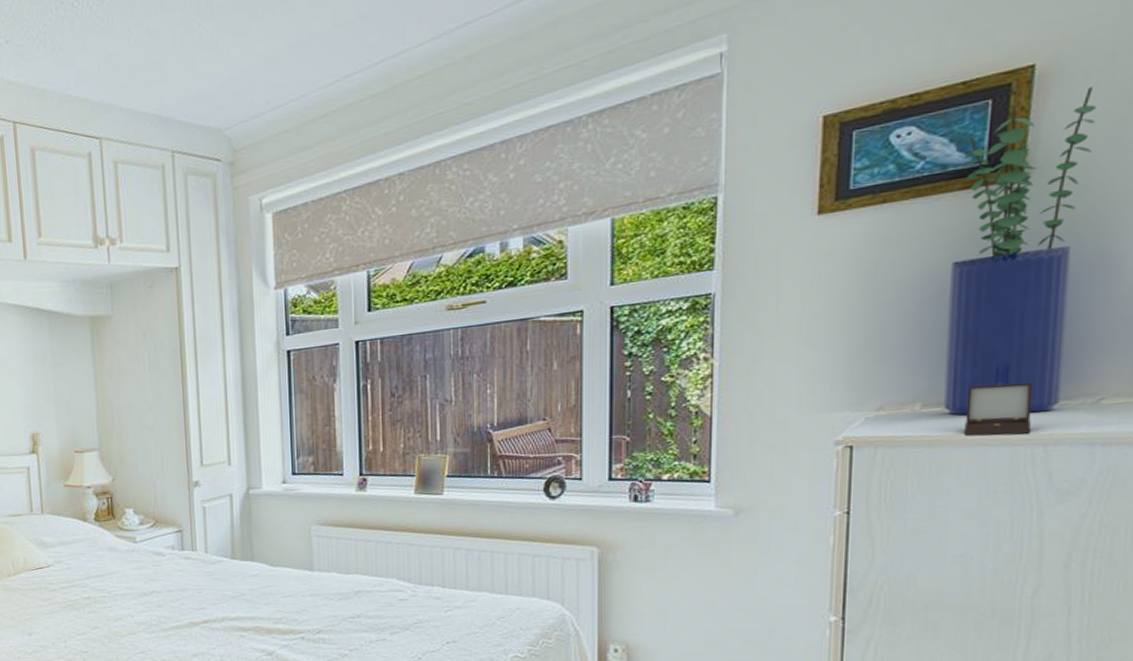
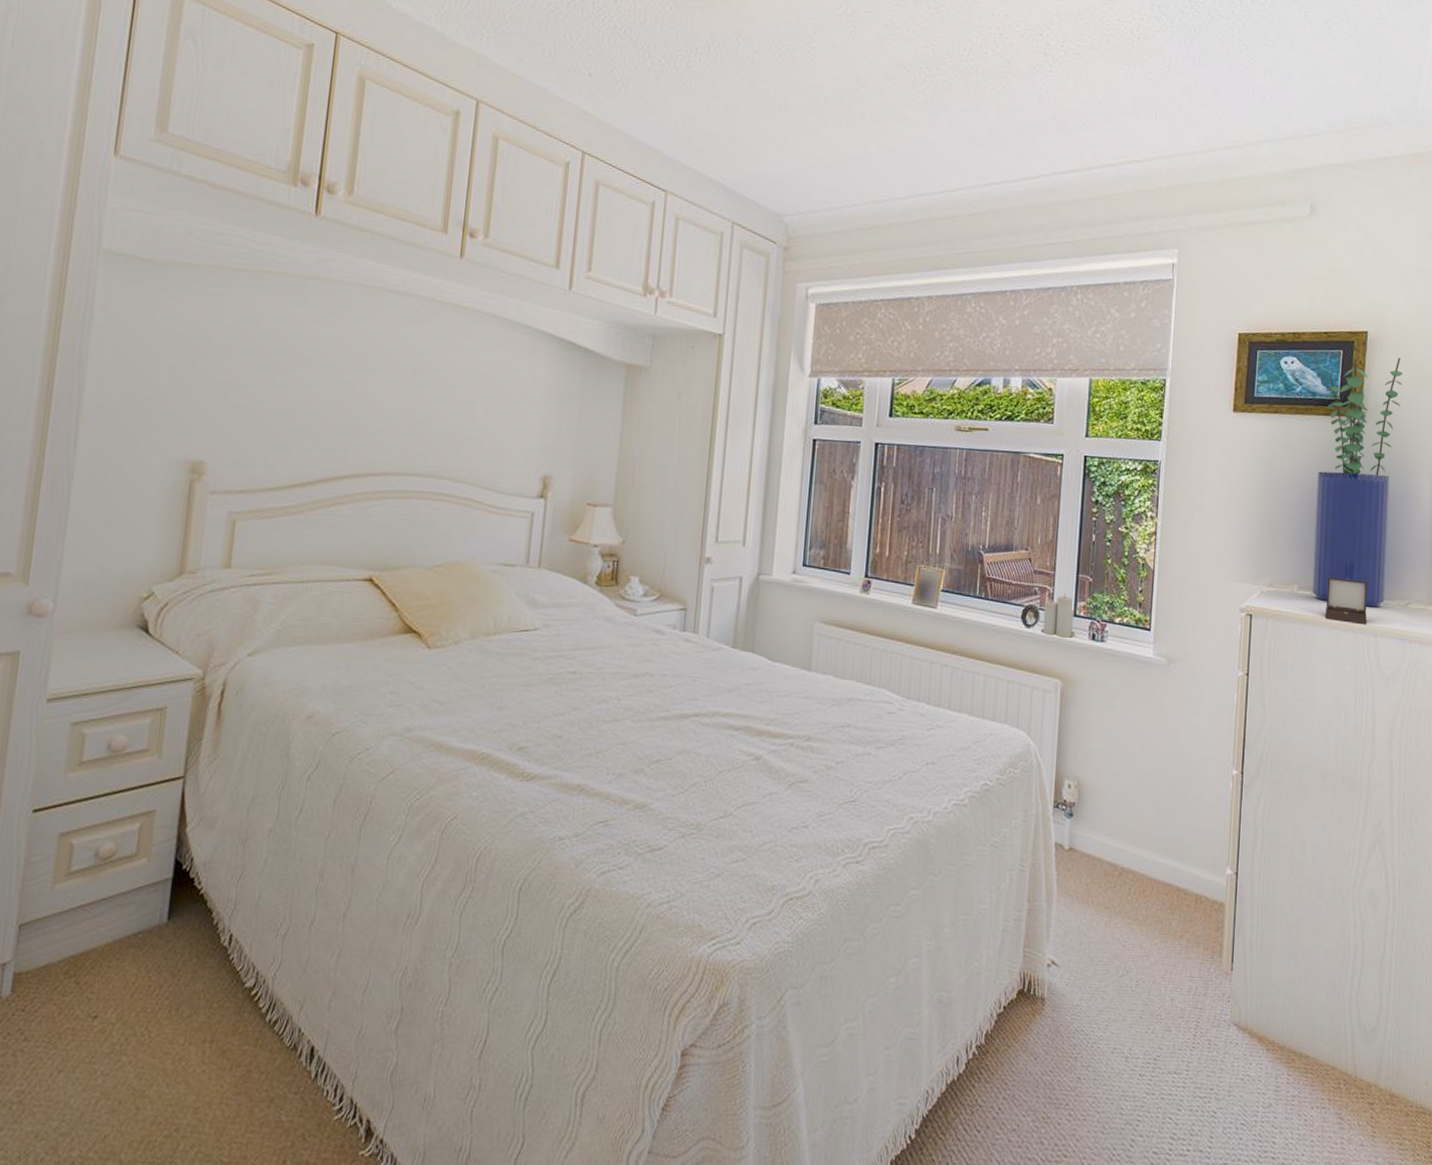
candle: none [568,458,612,505] -> present [1040,593,1075,639]

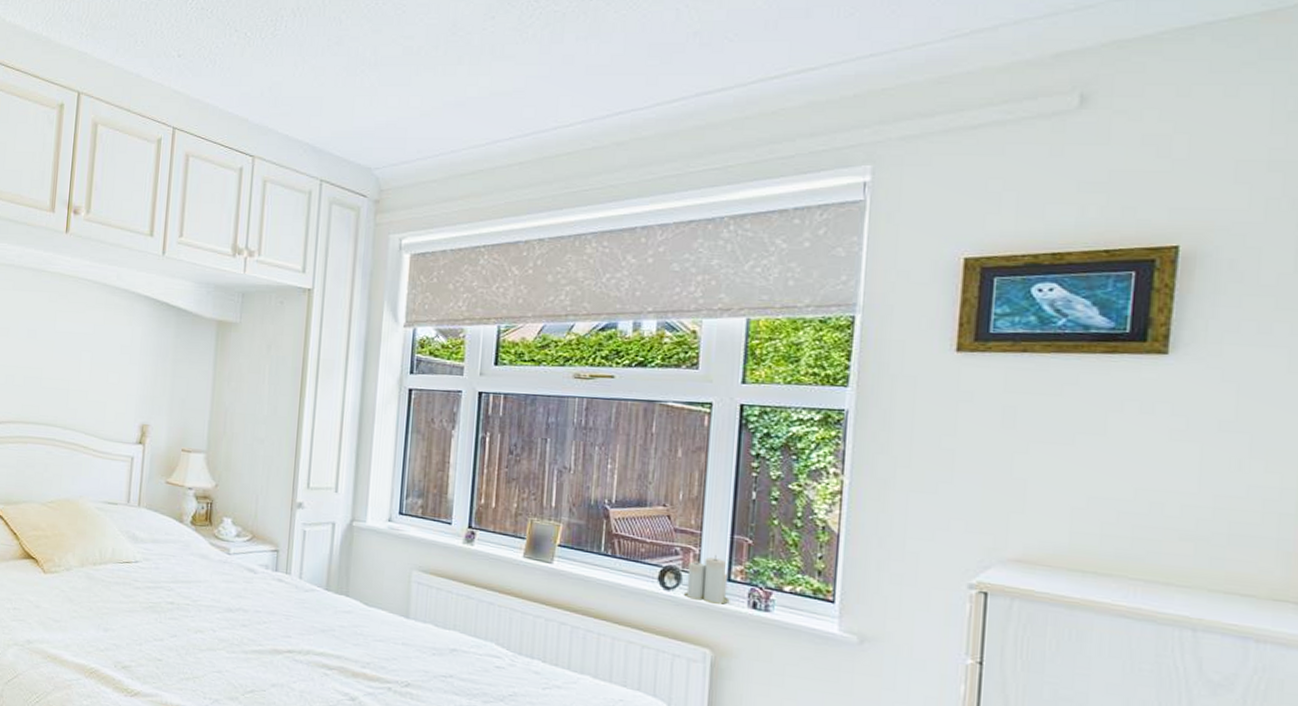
vase: present [1312,358,1403,608] -> none [1084,277,1243,595]
jewelry box: present [1325,576,1368,625] -> none [1107,552,1181,616]

